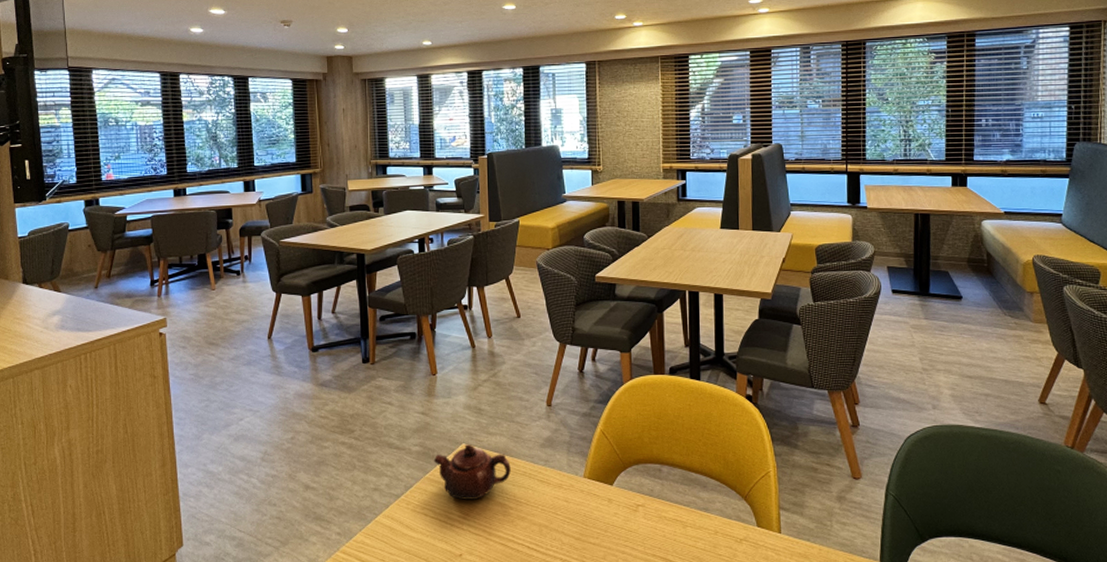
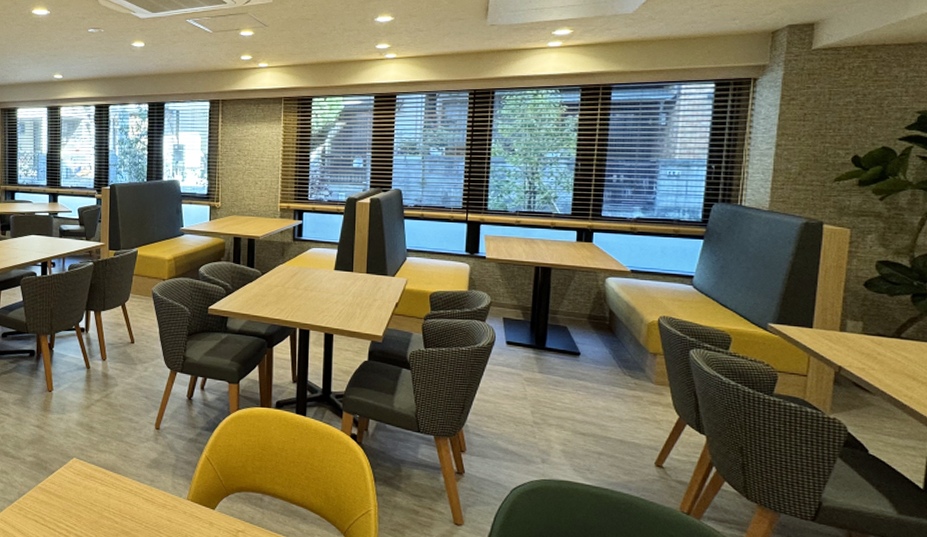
teapot: present [433,444,511,500] -> none [46,459,118,512]

